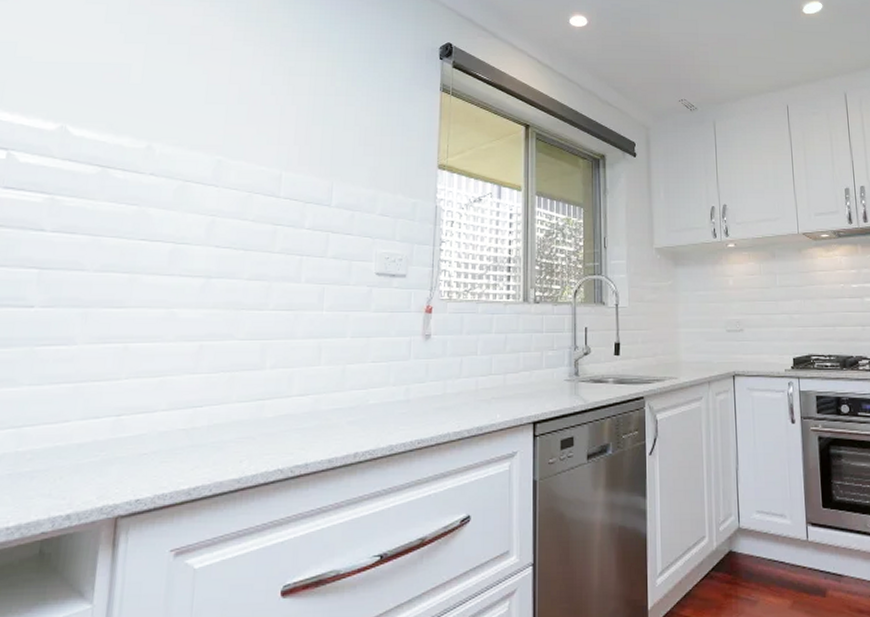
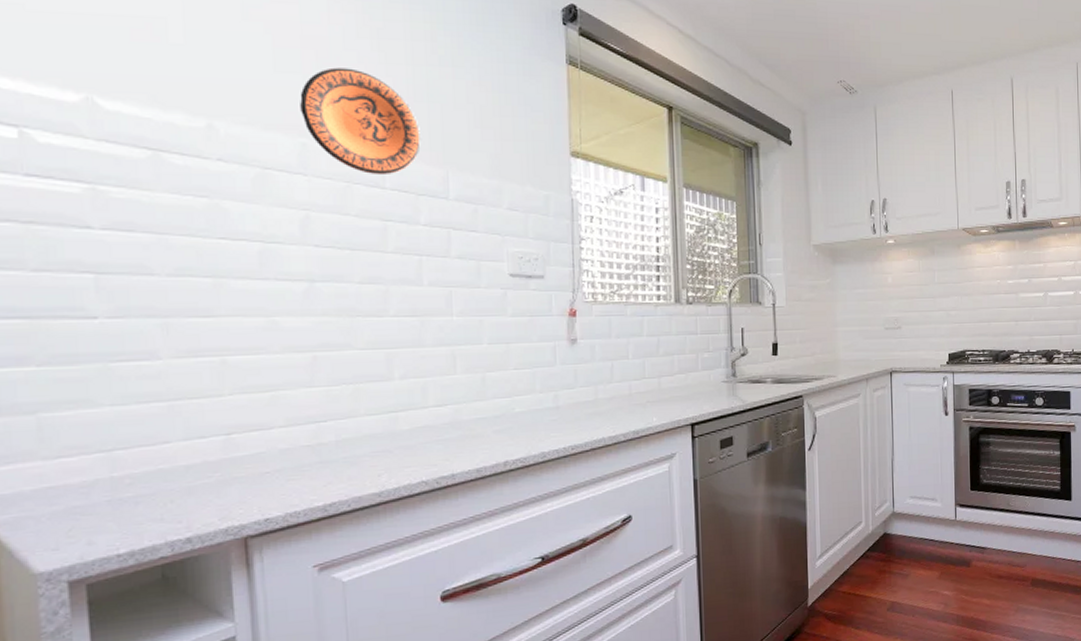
decorative plate: none [221,99,315,186] -> present [300,67,422,176]

